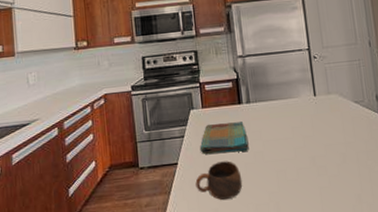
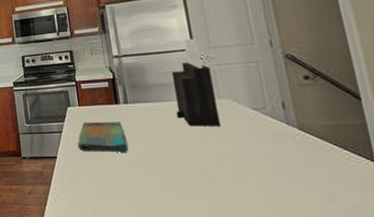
cup: present [195,161,243,200] -> none [74,160,123,198]
knife block: none [290,38,330,122] -> present [171,38,222,127]

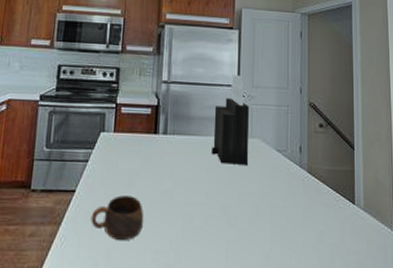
cup: none [74,160,123,198] -> present [91,195,144,240]
dish towel: present [77,121,128,152] -> none [103,151,158,188]

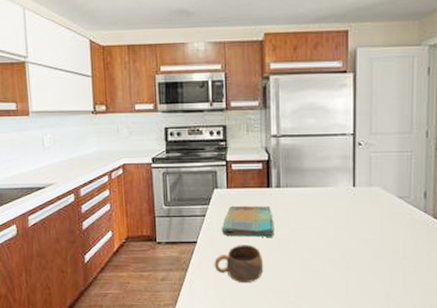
dish towel: none [103,151,158,188] -> present [221,205,274,237]
knife block: present [211,74,249,165] -> none [327,122,368,213]

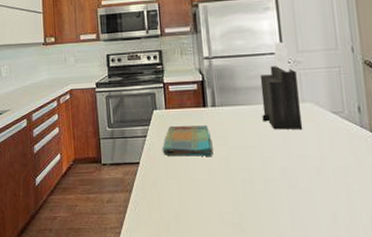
cup: present [214,245,264,282] -> none [157,164,206,203]
knife block: none [327,122,368,213] -> present [260,41,303,130]

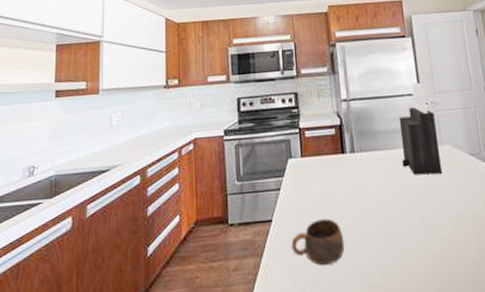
cup: none [157,164,206,203] -> present [291,219,345,265]
dish towel: present [162,125,213,157] -> none [297,174,353,211]

